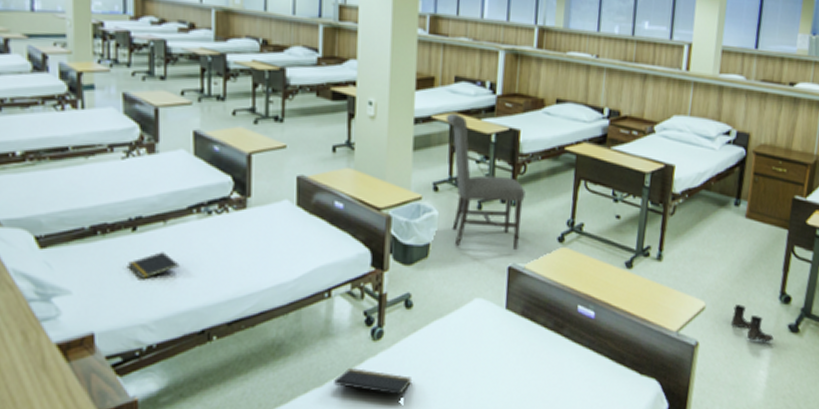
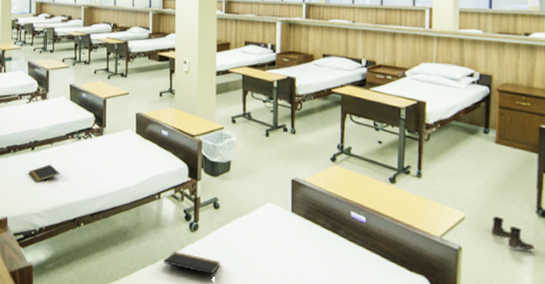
chair: present [445,112,526,250] -> none [239,66,302,167]

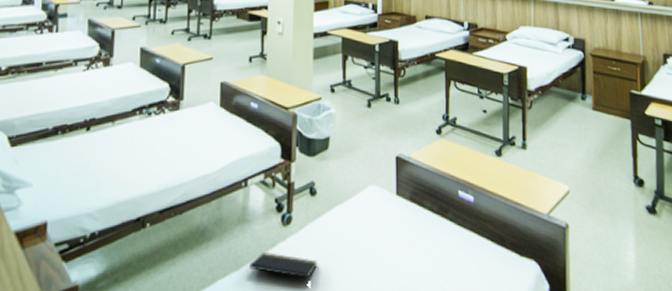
notepad: present [29,164,60,182] -> none [81,148,123,172]
boots: present [490,216,535,251] -> none [594,188,635,224]

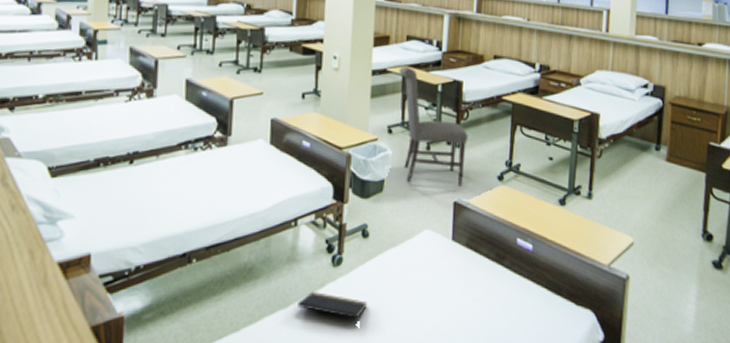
chair: none [338,28,406,141] -> present [399,66,468,186]

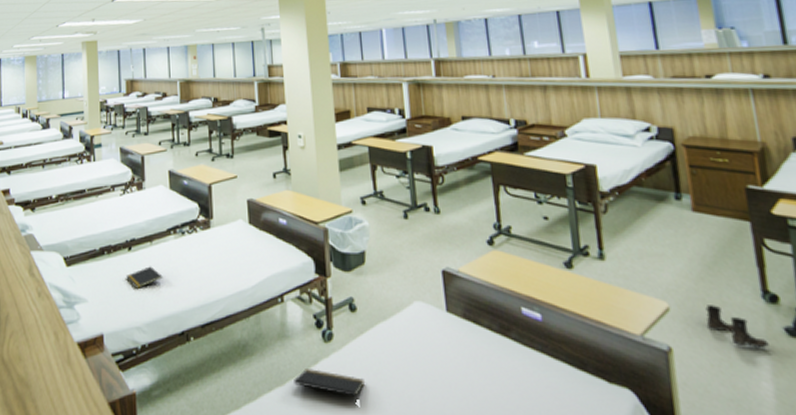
notepad: none [124,182,168,206] -> present [126,266,163,288]
chair: present [399,66,468,186] -> none [364,137,449,254]
boots: none [658,241,699,278] -> present [705,305,769,349]

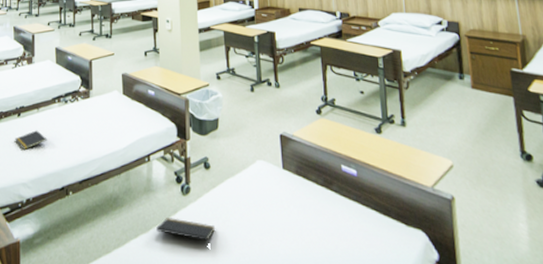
boots: present [705,305,769,349] -> none [479,162,525,197]

